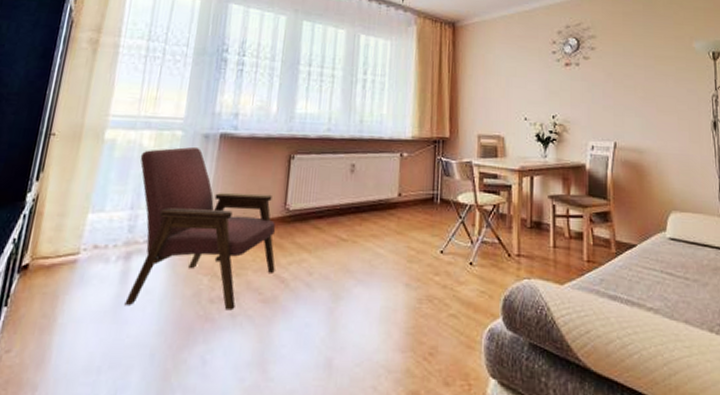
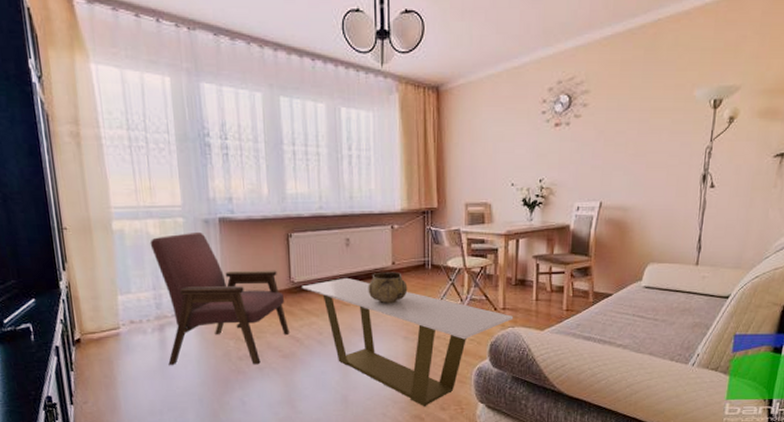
coffee table: none [297,207,530,380] -> present [302,277,514,407]
decorative bowl: none [369,203,414,242] -> present [368,271,408,304]

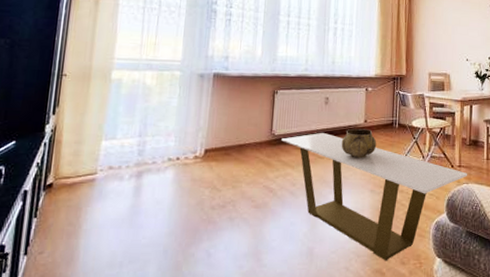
armchair: present [150,231,289,365] -> none [139,84,265,215]

